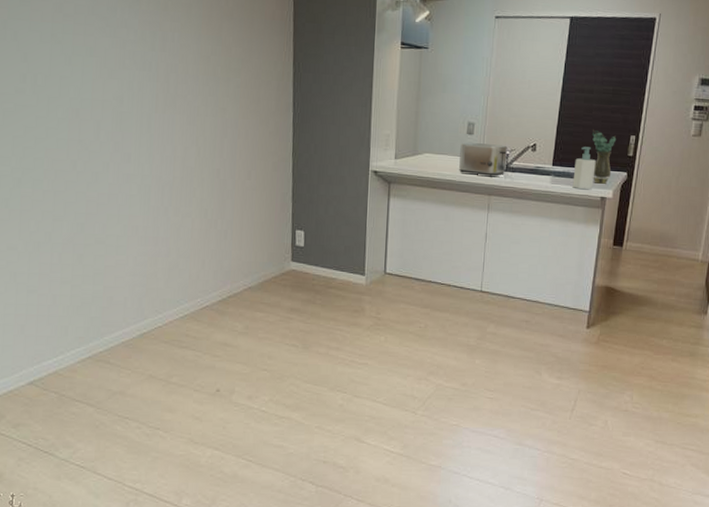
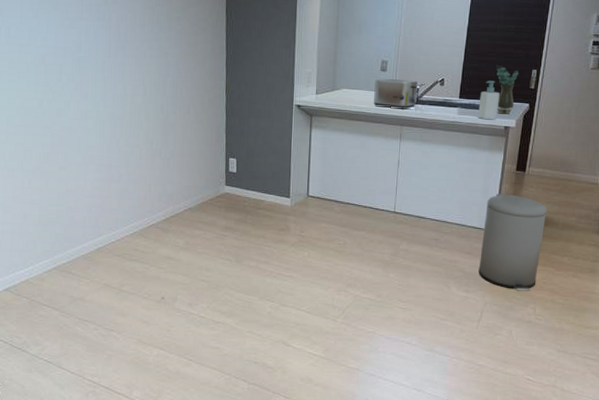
pedal bin: none [572,271,646,377] -> present [478,194,547,291]

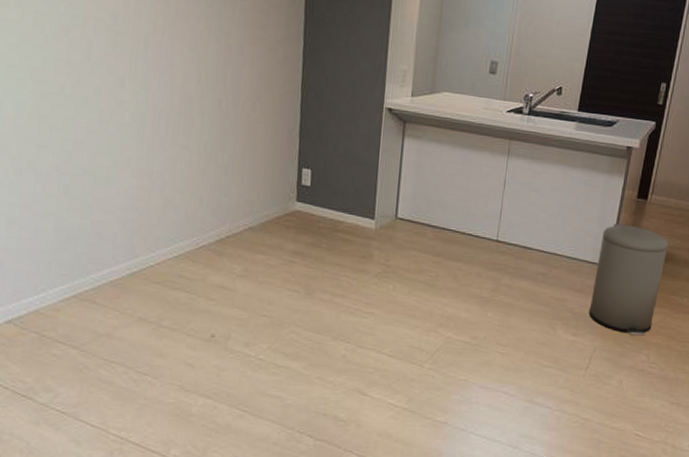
toaster: present [374,78,418,110] -> none [479,82,532,121]
soap bottle: present [478,80,500,120] -> none [598,92,624,139]
vase: present [495,64,519,114] -> none [619,74,647,133]

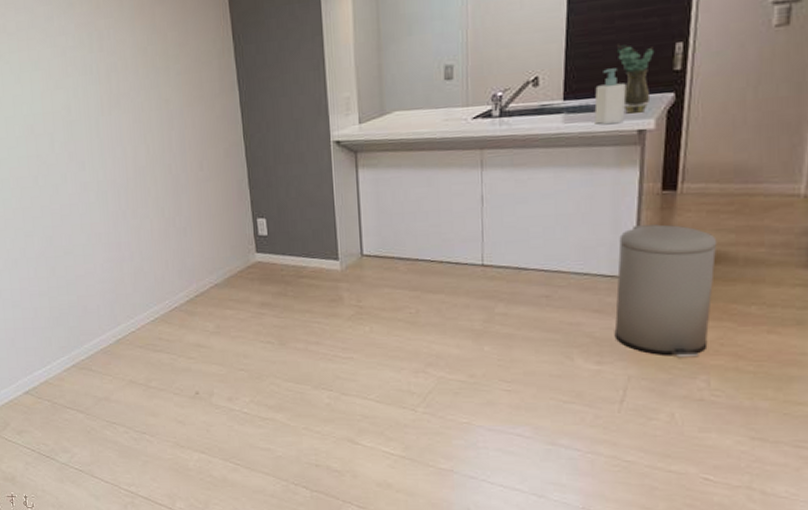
soap bottle: none [598,92,624,139] -> present [594,68,626,125]
vase: none [619,74,647,133] -> present [616,44,655,114]

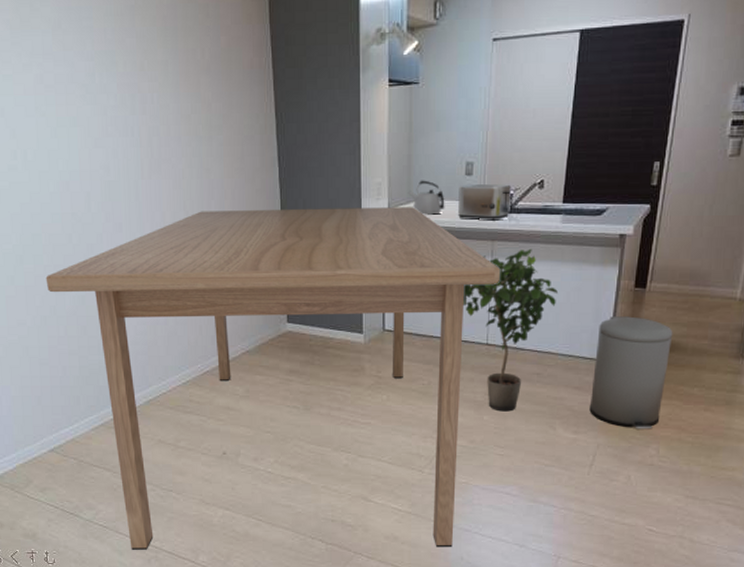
table: none [15,120,494,497] -> present [45,207,501,551]
kettle: none [380,89,423,129] -> present [408,180,445,216]
toaster: none [438,85,501,129] -> present [458,183,512,221]
potted plant: none [450,154,564,341] -> present [462,248,558,412]
soap bottle: present [594,68,626,125] -> none [586,179,613,228]
vase: present [616,44,655,114] -> none [608,158,638,219]

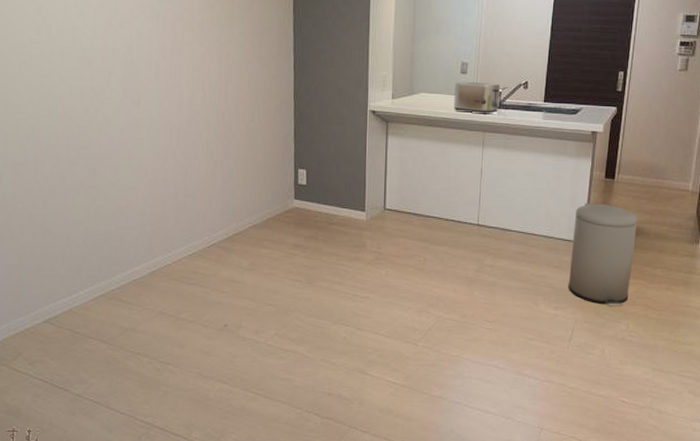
table: present [45,207,501,551] -> none [58,92,491,428]
kettle: present [408,180,445,216] -> none [410,75,443,108]
potted plant: present [462,248,558,412] -> none [456,140,540,288]

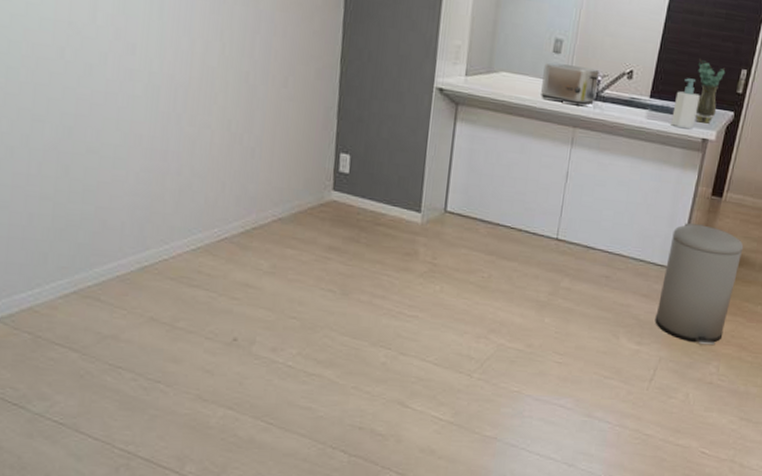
soap bottle: none [564,83,586,125] -> present [671,78,700,129]
vase: none [581,66,606,119] -> present [695,58,726,124]

